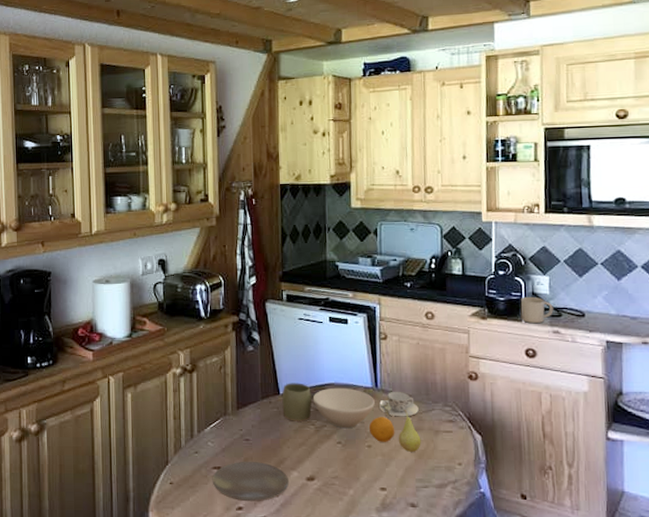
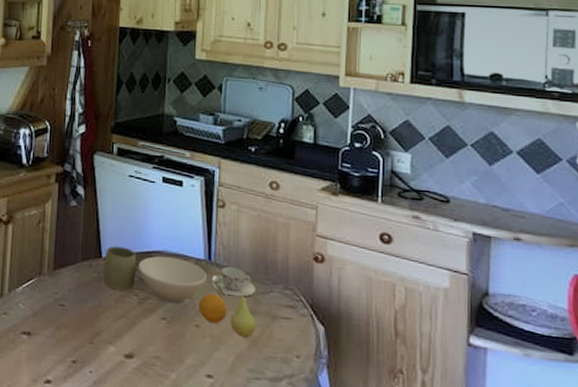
plate: present [212,461,290,502] -> none [20,328,106,377]
mug: present [520,296,554,323] -> none [377,174,414,205]

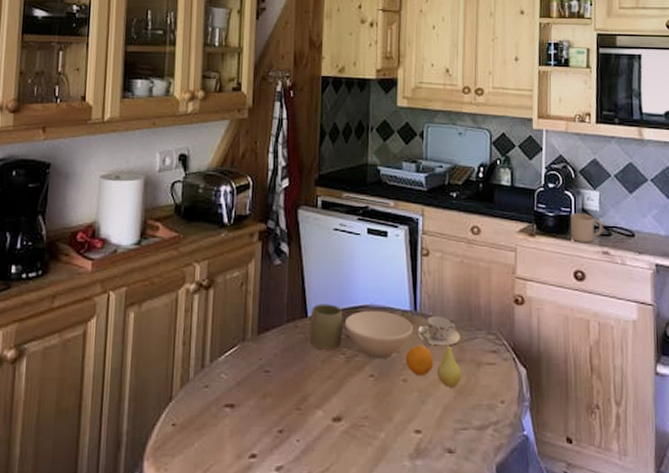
mug: none [377,174,414,205] -> present [570,212,603,242]

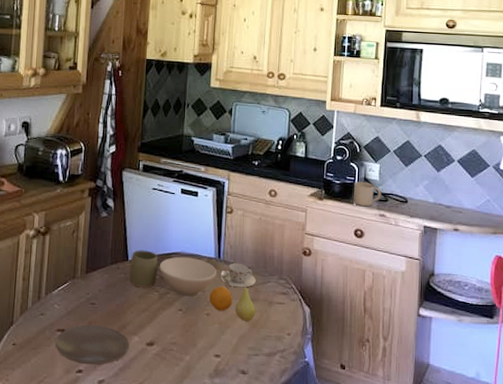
plate: none [222,397,313,448] -> present [55,324,130,365]

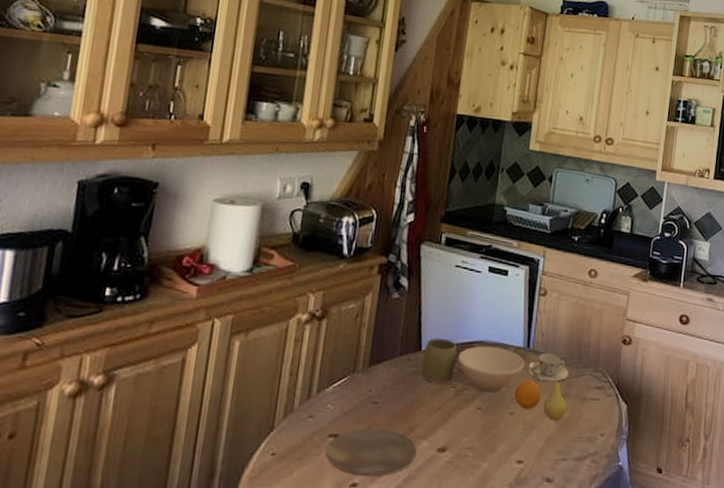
mug: present [353,181,381,206] -> none [679,261,710,289]

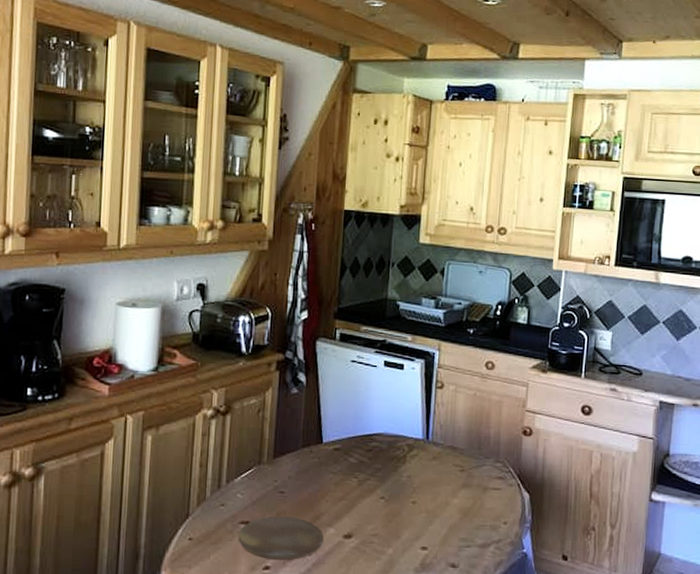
mug: present [422,338,457,383] -> none [324,431,357,474]
bowl: present [457,346,524,393] -> none [358,438,424,483]
fruit: present [513,381,542,409] -> none [415,471,443,498]
teacup: present [527,354,569,382] -> none [428,445,469,472]
fruit: present [543,373,567,421] -> none [444,463,469,509]

